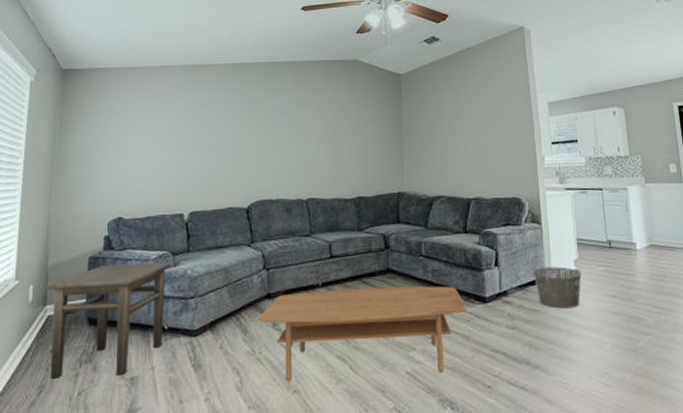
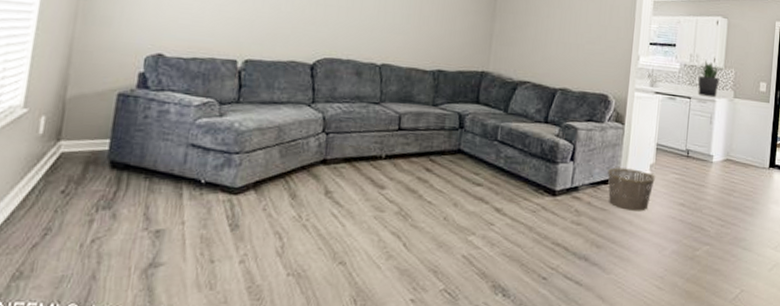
side table: present [47,263,171,379] -> none [59,105,217,227]
coffee table: present [259,286,467,381] -> none [310,162,535,260]
planter: none [604,149,628,186] -> present [697,59,720,98]

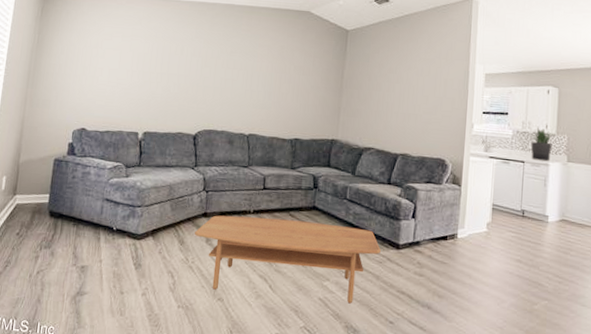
coffee table: none [310,162,535,260] -> present [195,215,381,304]
basket: present [607,167,655,211] -> none [446,225,492,266]

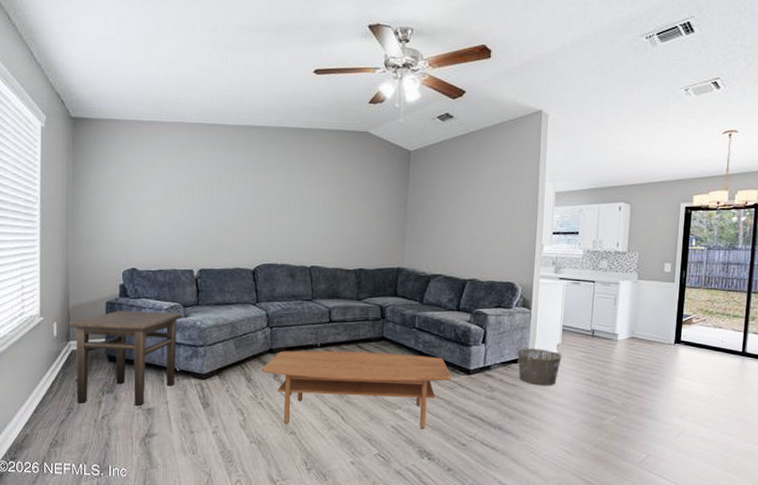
side table: none [15,168,124,263] -> present [69,311,182,406]
basket: none [446,225,492,266] -> present [517,348,562,386]
planter: present [530,126,553,162] -> none [601,244,623,280]

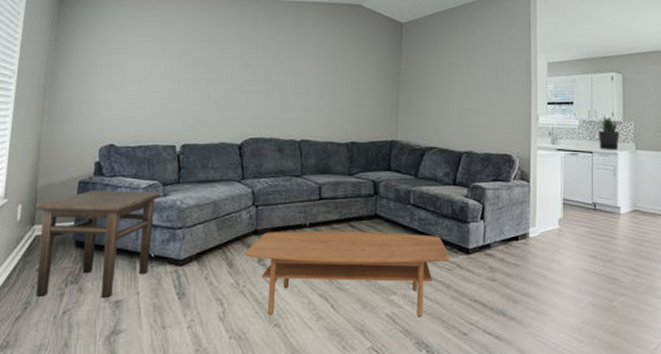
basket: present [517,348,562,386] -> none [518,224,564,265]
planter: none [601,244,623,280] -> present [598,114,620,151]

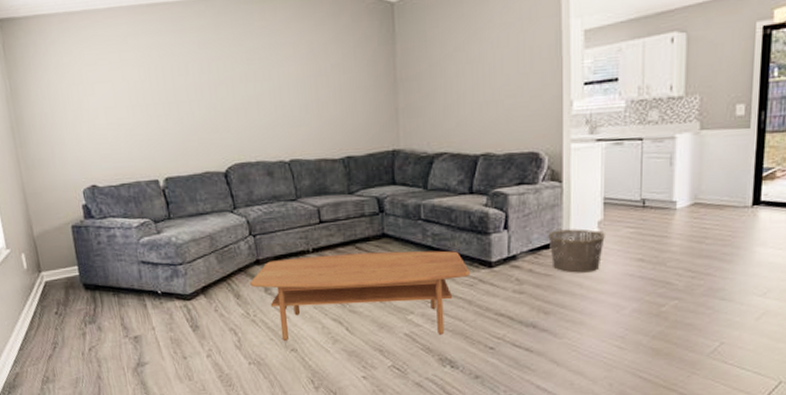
side table: present [35,191,161,298] -> none [37,230,159,337]
basket: none [518,224,564,265] -> present [548,229,605,273]
planter: present [598,114,620,151] -> none [650,89,680,135]

